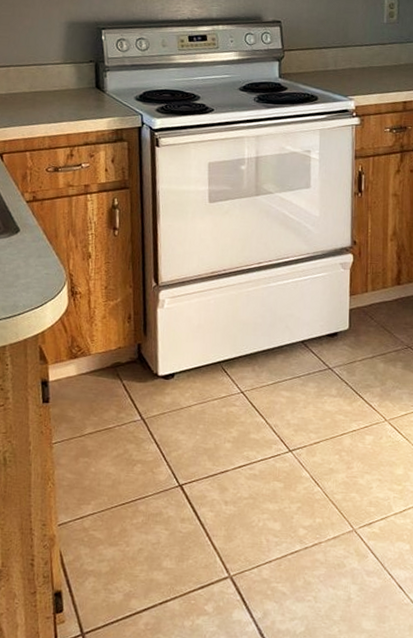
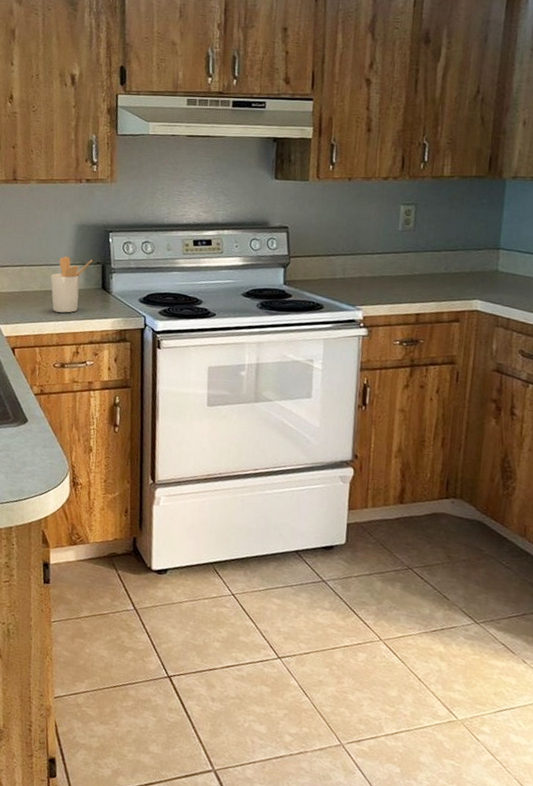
utensil holder: none [39,54,85,114] -> present [50,256,93,313]

